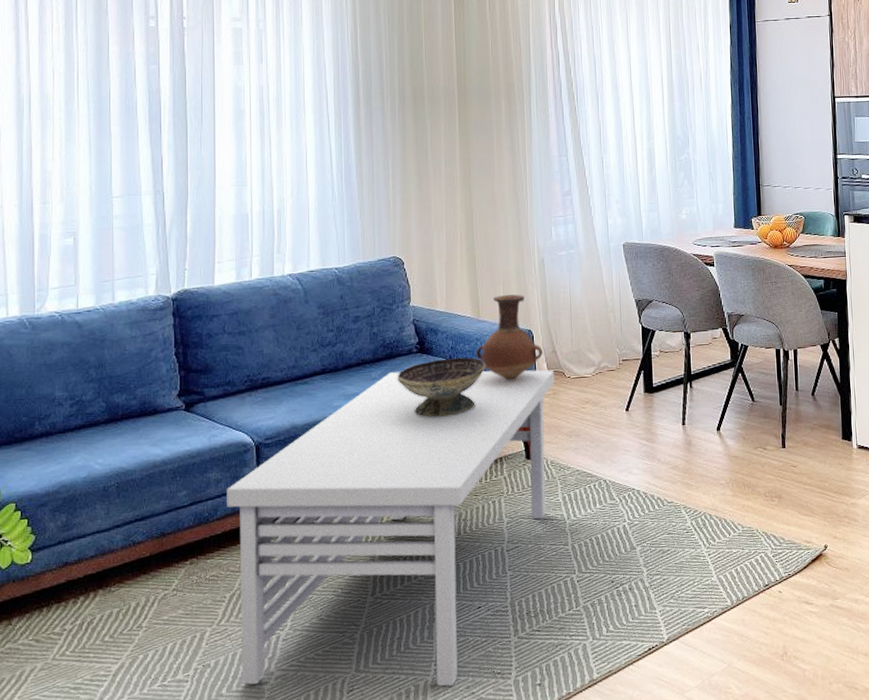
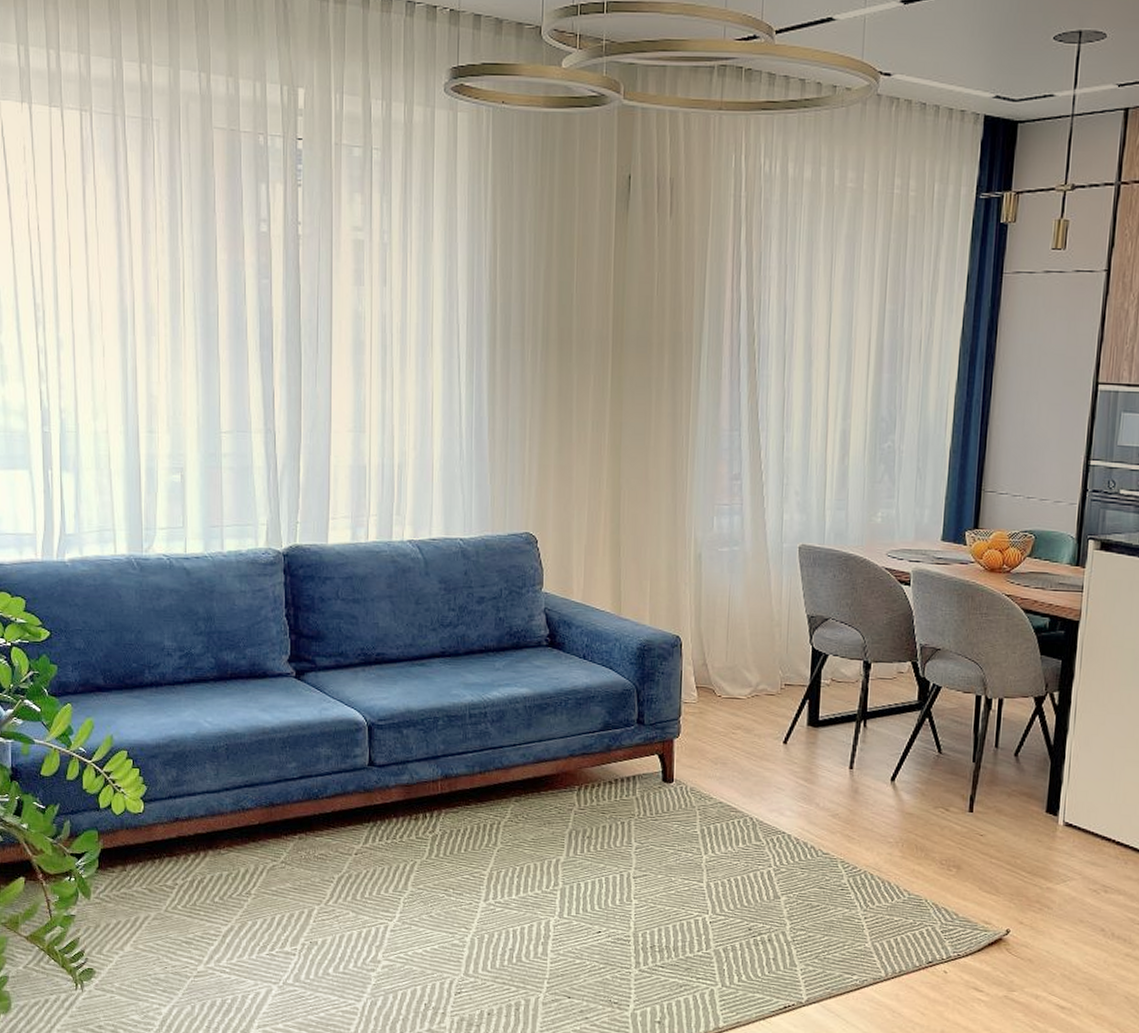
coffee table: present [227,370,554,687] -> none [337,665,702,1007]
decorative bowl: present [397,357,486,418] -> none [523,657,625,722]
vase: present [476,293,543,380] -> none [614,591,691,691]

